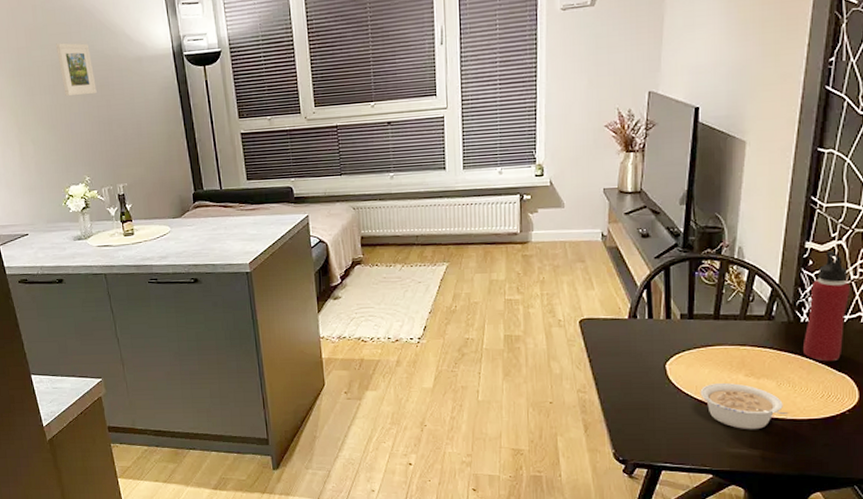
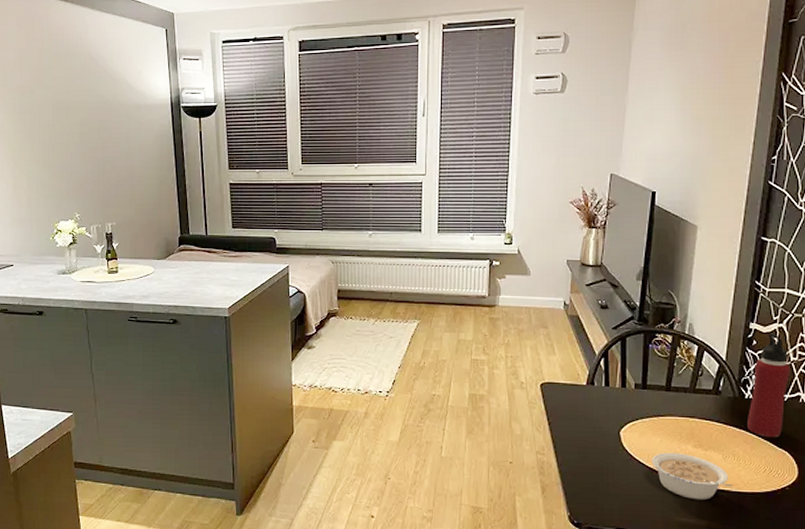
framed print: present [56,43,97,96] -> none [59,85,94,136]

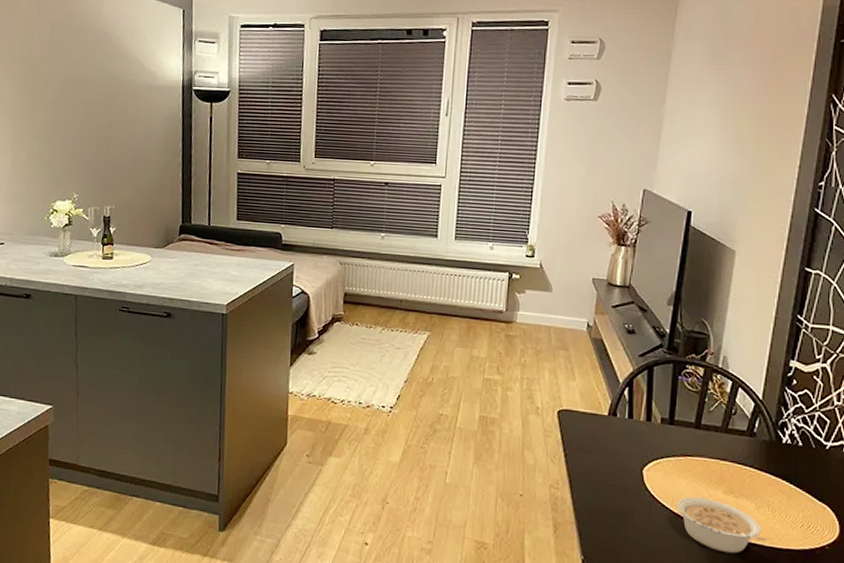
water bottle: present [748,333,791,438] -> none [784,372,834,490]

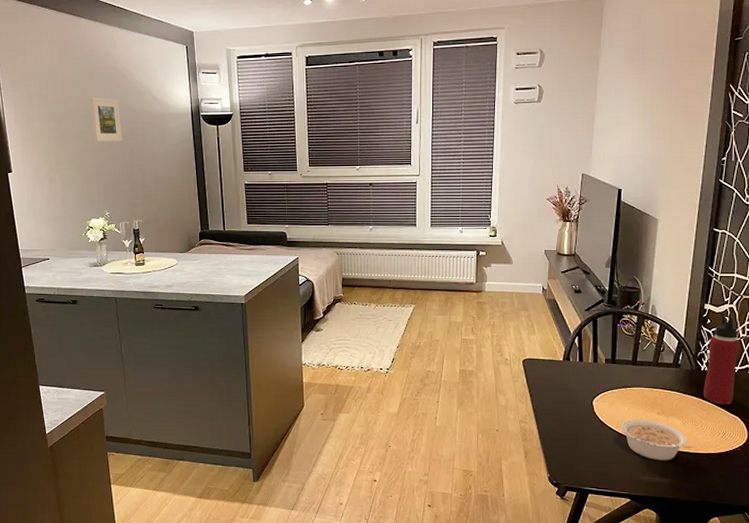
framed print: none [67,60,101,114] -> present [90,97,122,142]
water bottle: none [784,372,834,490] -> present [704,312,740,405]

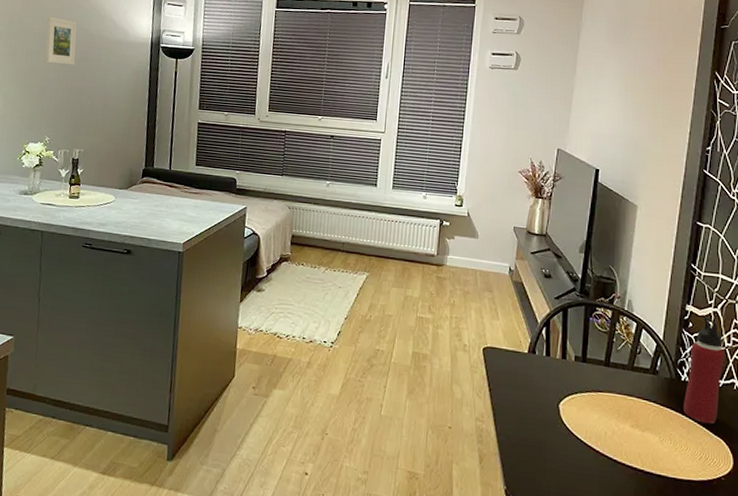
legume: present [620,420,692,461] -> none [589,430,670,485]

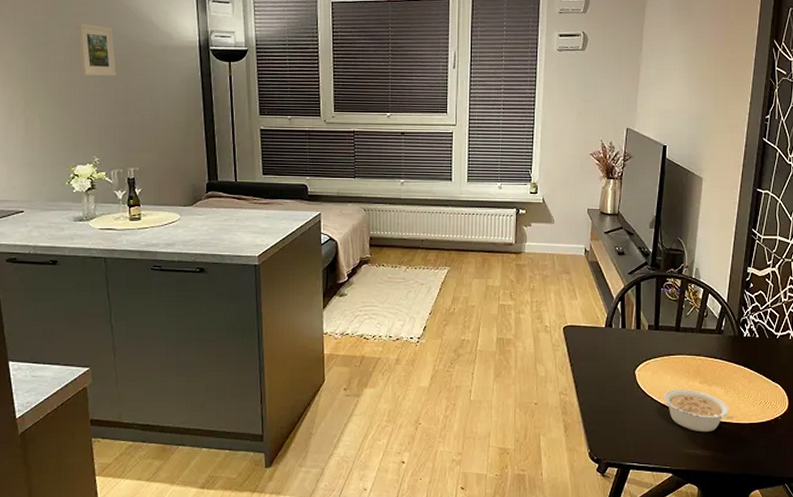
legume: none [589,430,670,485] -> present [663,389,734,433]
water bottle: present [684,316,725,424] -> none [746,276,782,372]

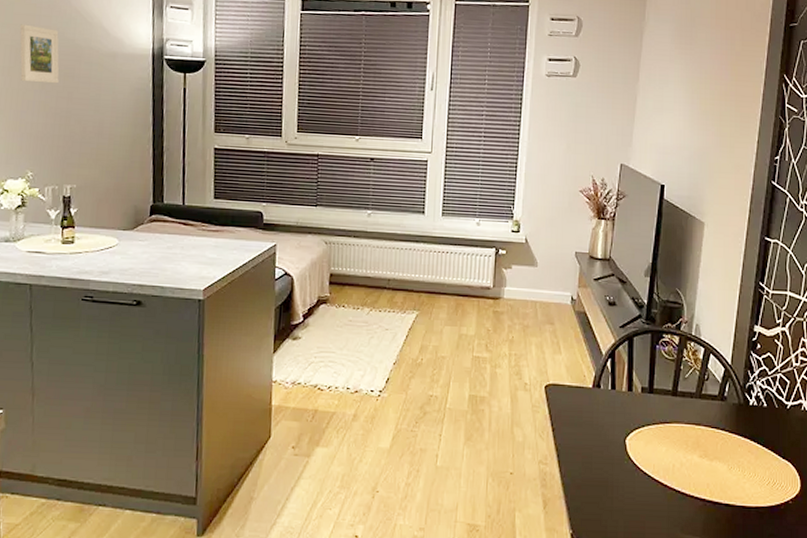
legume: present [663,389,734,433] -> none [657,463,738,516]

